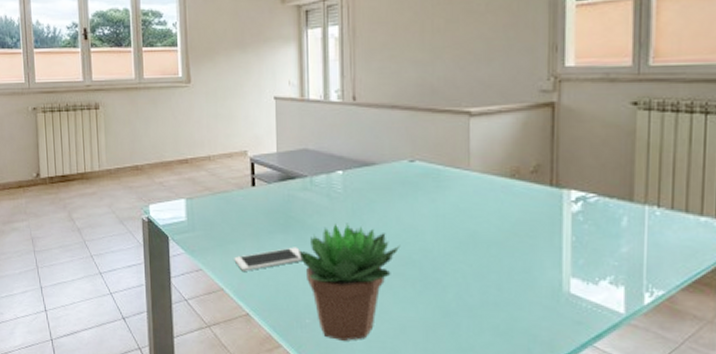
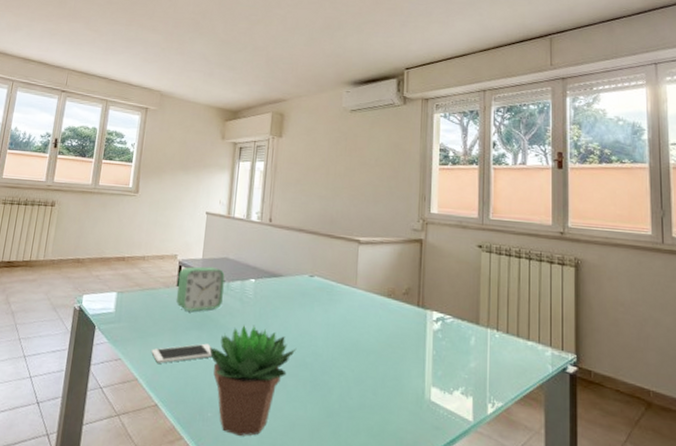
alarm clock: none [252,161,307,213] -> present [176,266,225,311]

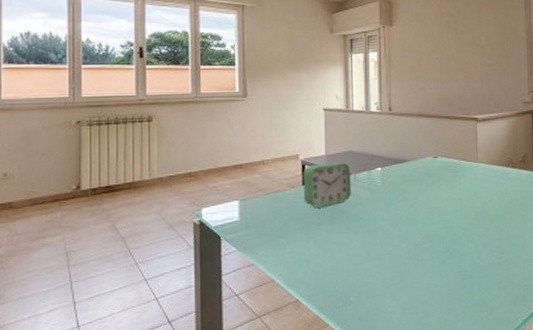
cell phone: present [151,343,213,364] -> none [285,235,348,262]
succulent plant: present [209,325,297,436] -> none [344,212,428,312]

